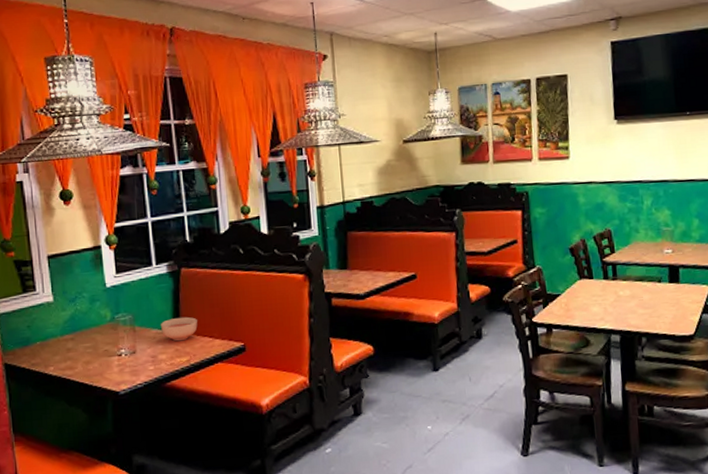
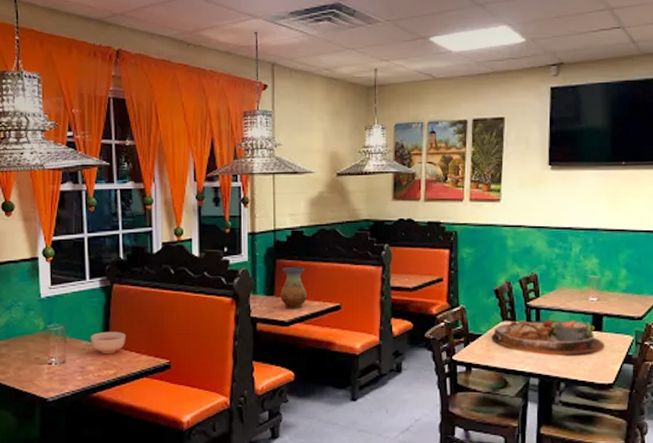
vase: none [354,238,382,282] -> present [280,267,308,310]
food platter: none [570,273,683,310] -> present [491,320,605,356]

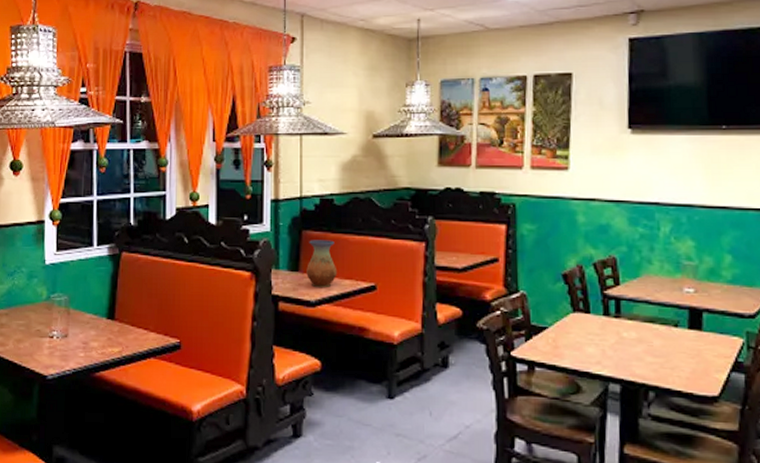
bowl: present [90,331,126,354] -> none [95,304,133,330]
food platter: present [491,320,605,356] -> none [559,312,706,358]

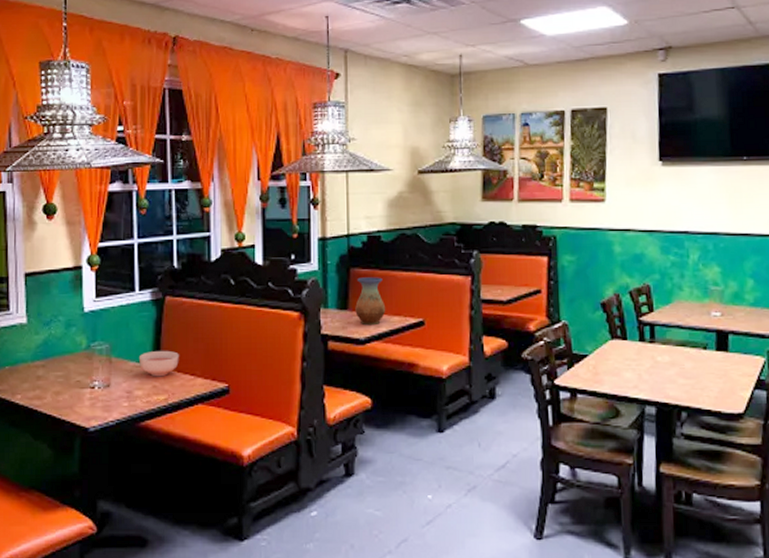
bowl: none [95,304,133,330] -> present [138,350,179,377]

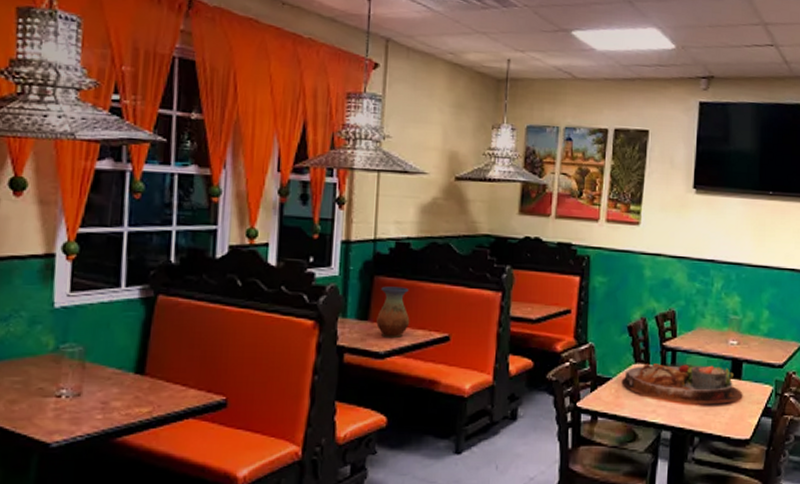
bowl: present [138,350,179,377] -> none [119,356,169,387]
food platter: none [599,338,732,380] -> present [621,363,743,406]

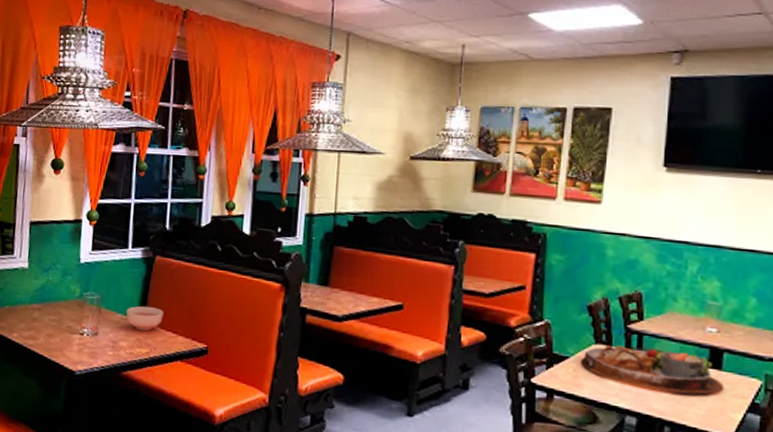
bowl: none [119,356,169,387] -> present [126,306,163,331]
vase: present [376,286,410,339] -> none [335,256,366,304]

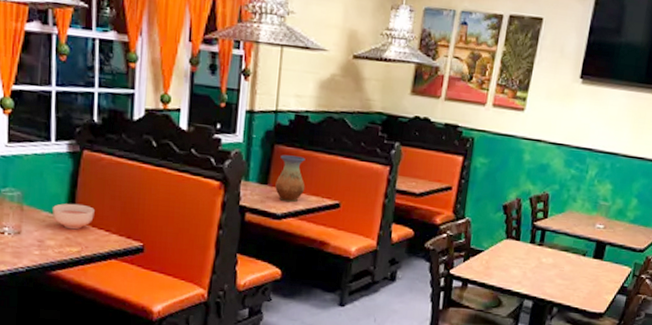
vase: none [335,256,366,304] -> present [275,155,305,203]
food platter: present [580,345,724,395] -> none [492,239,603,281]

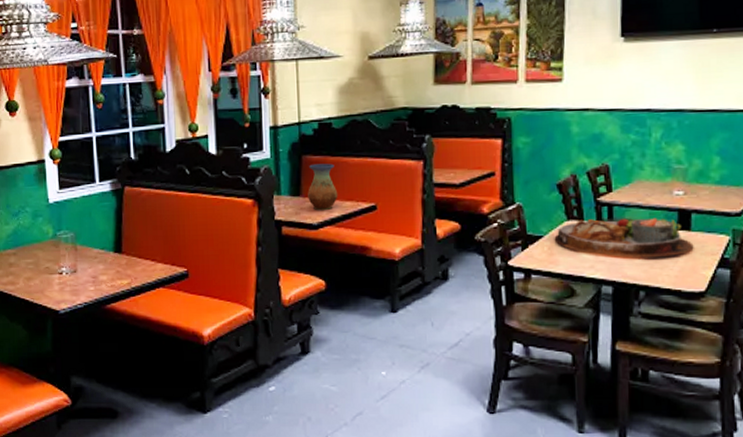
bowl: present [52,203,94,230] -> none [101,237,140,263]
food platter: none [492,239,603,281] -> present [554,217,694,260]

